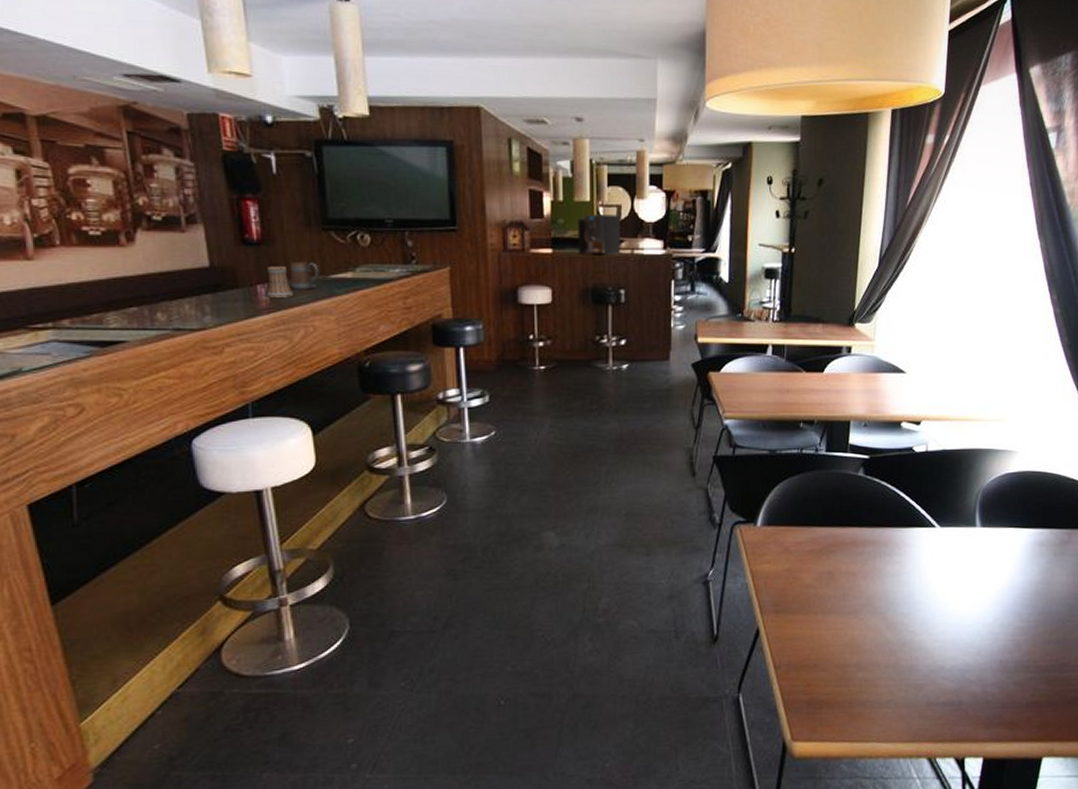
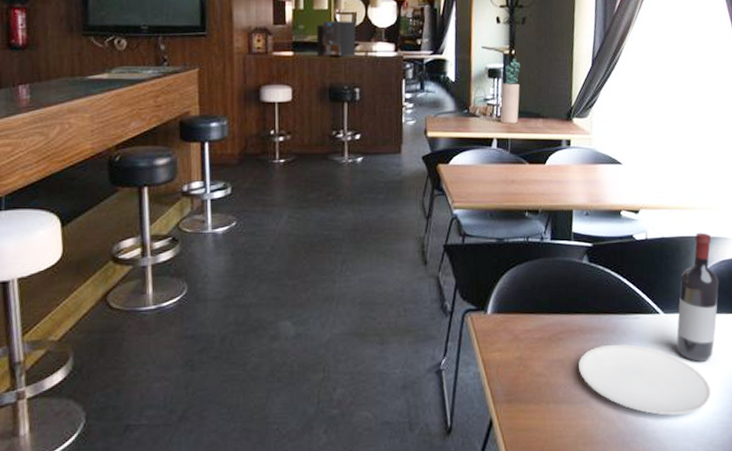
beer mug: present [267,266,294,299] -> none [28,68,53,98]
beer mug: present [289,261,319,290] -> none [50,63,78,90]
vase: none [776,254,800,330] -> present [500,55,520,125]
plate: none [849,557,984,626] -> present [579,344,712,416]
wine bottle: none [950,445,1000,575] -> present [676,232,720,362]

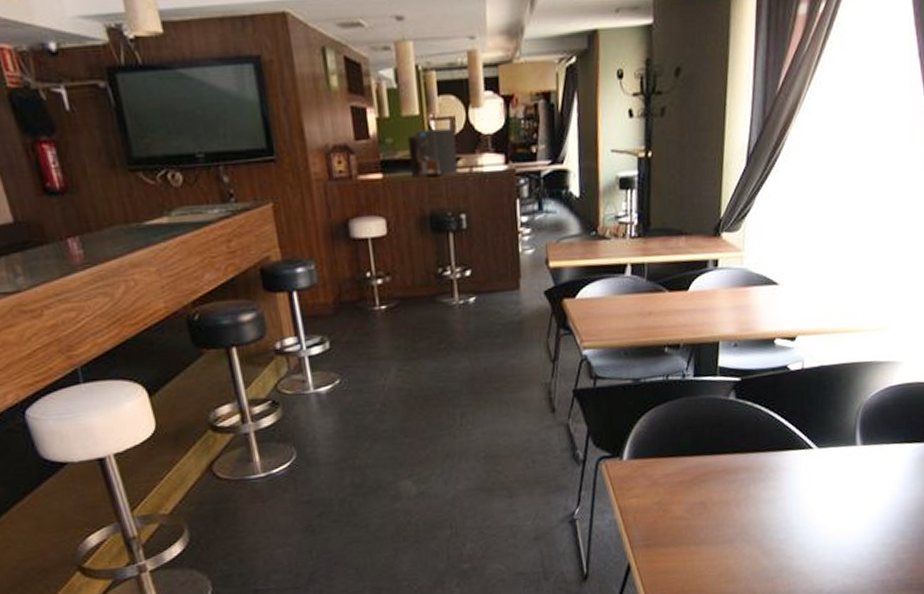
vase: present [500,55,520,125] -> none [634,158,658,246]
plate: present [579,344,712,416] -> none [722,482,865,551]
wine bottle: present [676,232,720,362] -> none [829,357,882,496]

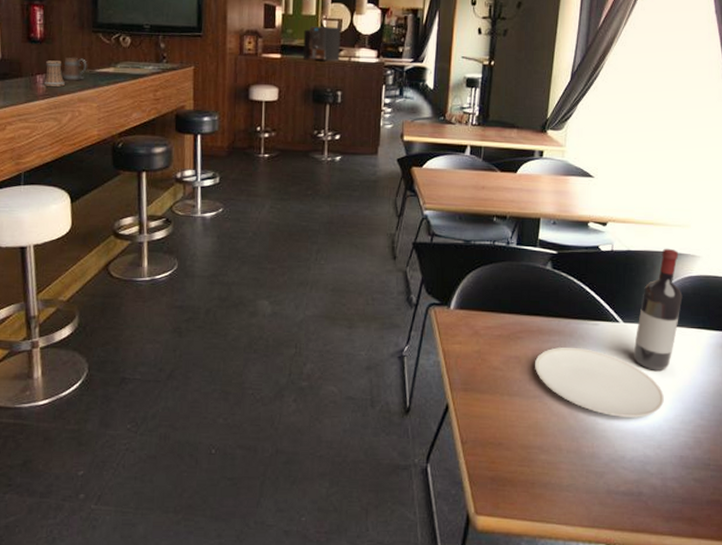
beer mug: none [75,216,109,253] -> present [44,60,66,88]
beer mug: none [100,208,132,242] -> present [63,57,87,81]
plate: none [722,482,865,551] -> present [535,347,665,418]
wine bottle: none [829,357,882,496] -> present [633,248,683,371]

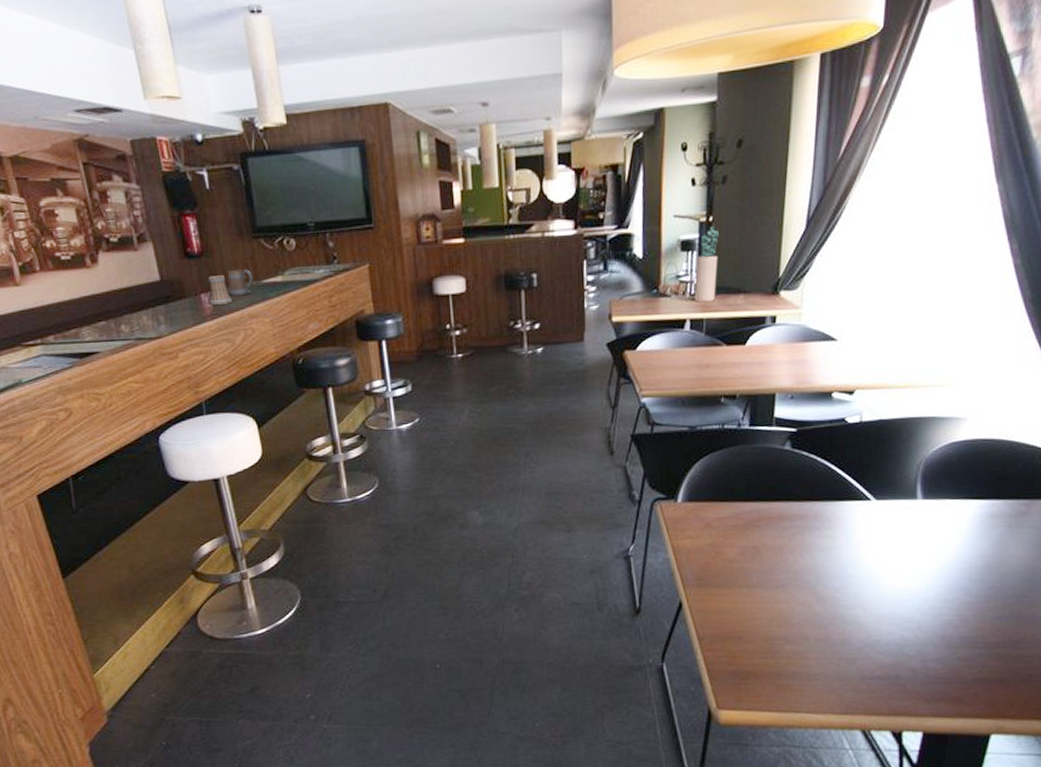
coffee machine: present [302,26,341,63] -> none [487,198,532,243]
vase: none [475,66,498,134] -> present [694,222,719,303]
plate: present [535,347,665,418] -> none [776,531,925,601]
wine bottle: present [633,248,683,371] -> none [888,413,945,549]

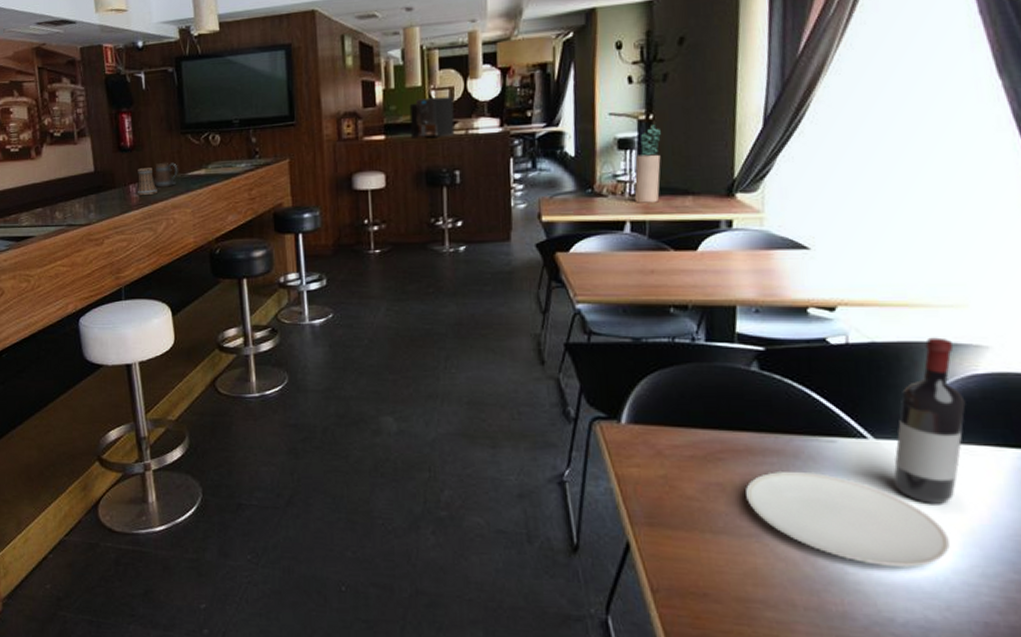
coffee machine: none [487,198,532,243] -> present [409,96,455,140]
plate: none [776,531,925,601] -> present [746,471,951,567]
wine bottle: none [888,413,945,549] -> present [893,337,966,504]

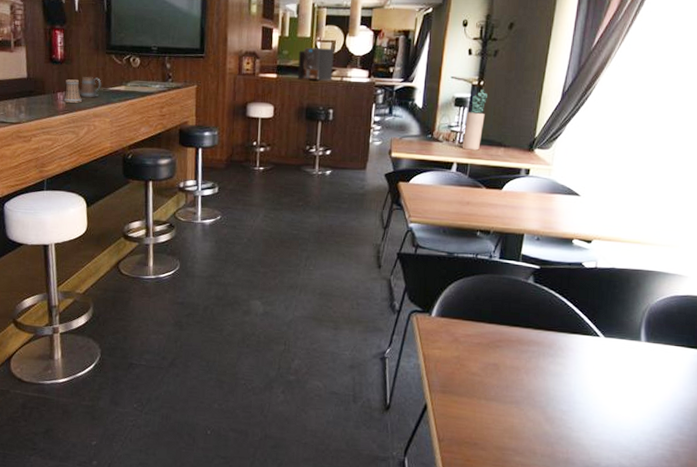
plate: present [746,471,951,567] -> none [513,357,644,429]
wine bottle: present [893,337,966,504] -> none [613,267,667,385]

